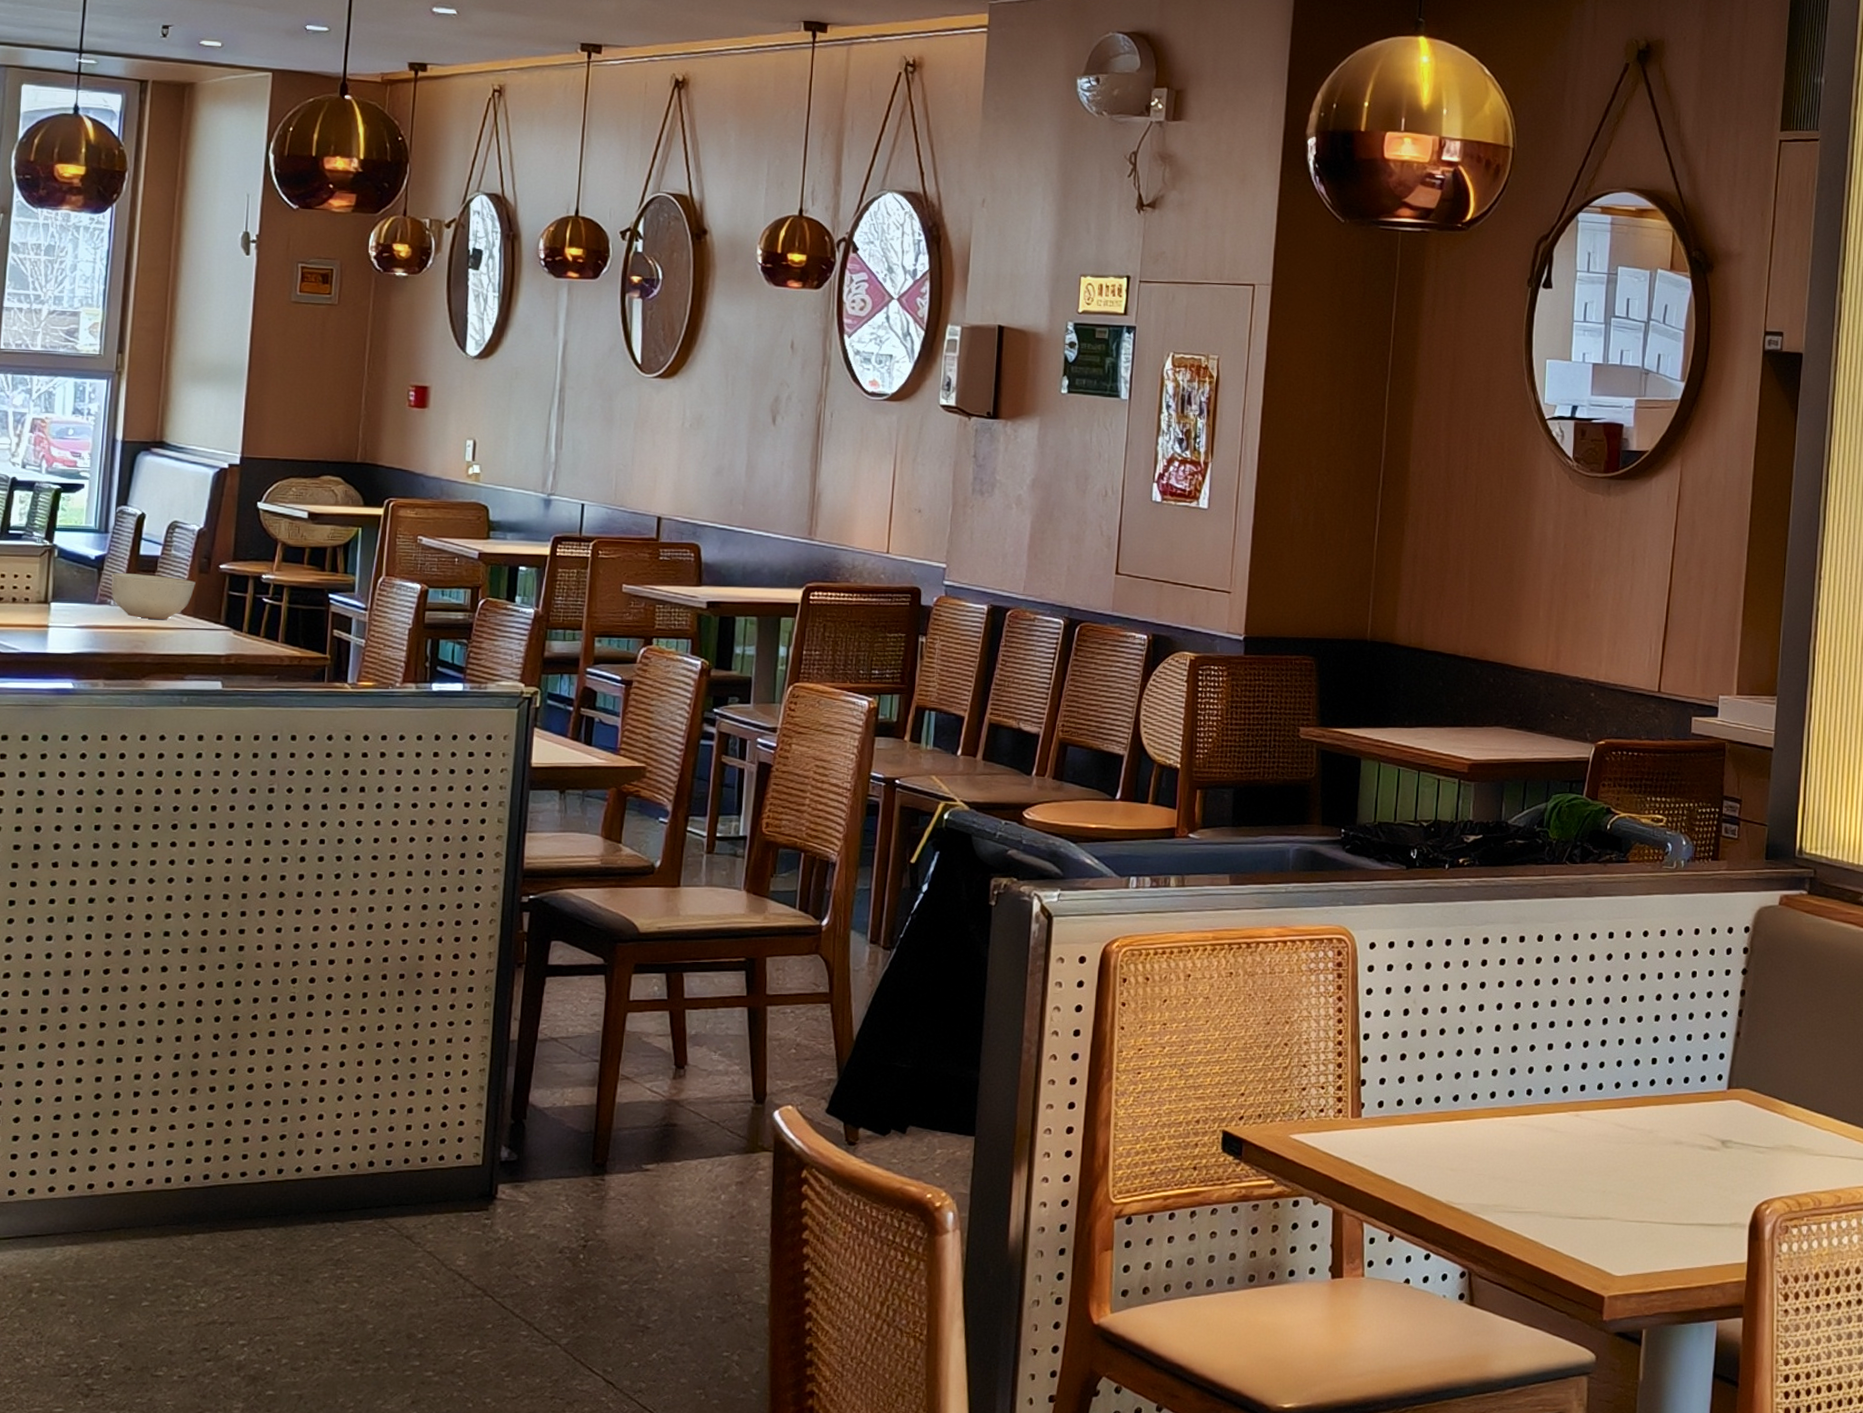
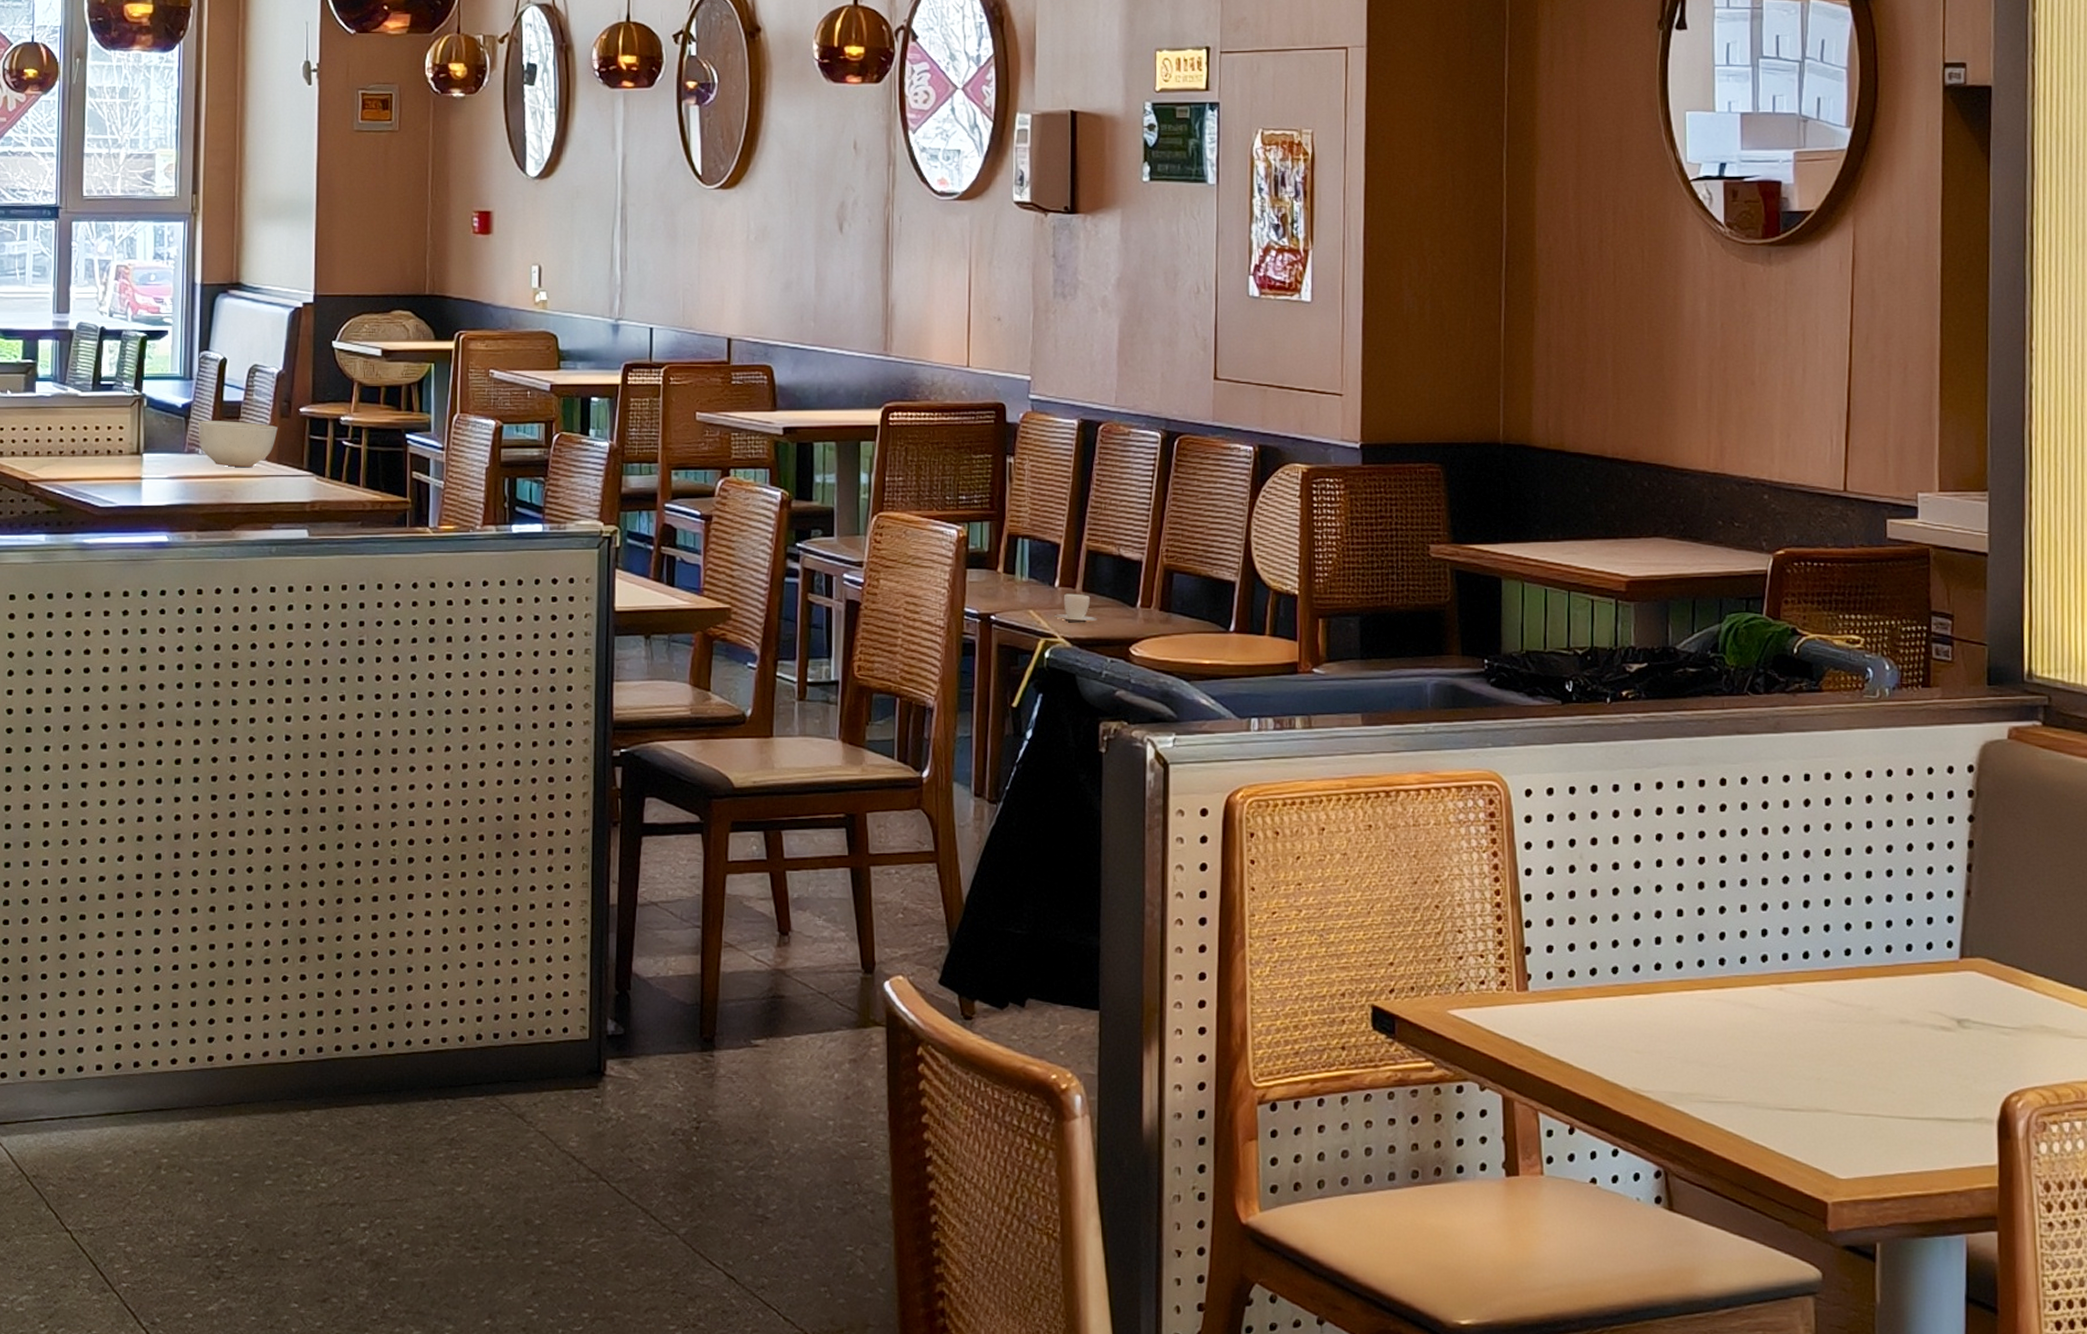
teacup: none [954,761,995,789] -> present [1054,593,1097,623]

